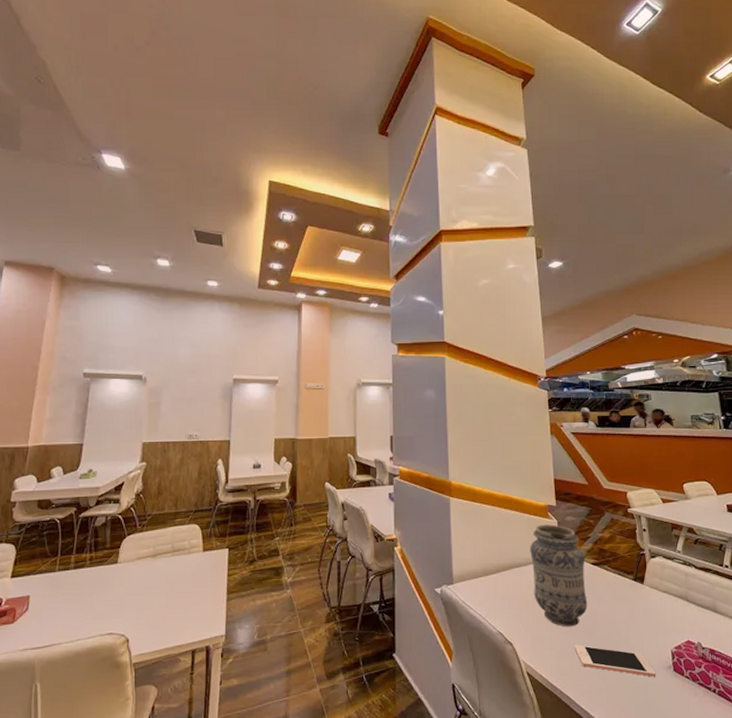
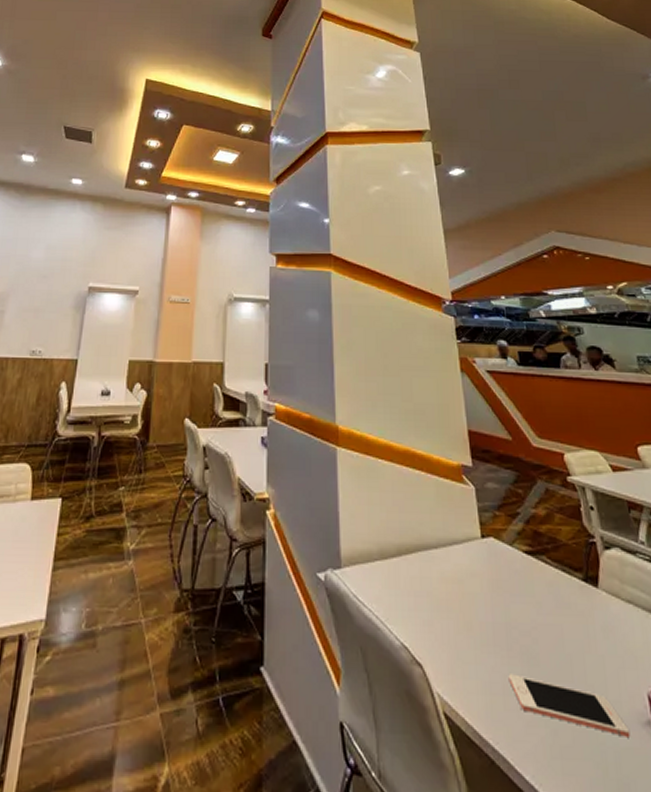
vase: present [530,524,588,627] -> none [441,491,524,646]

